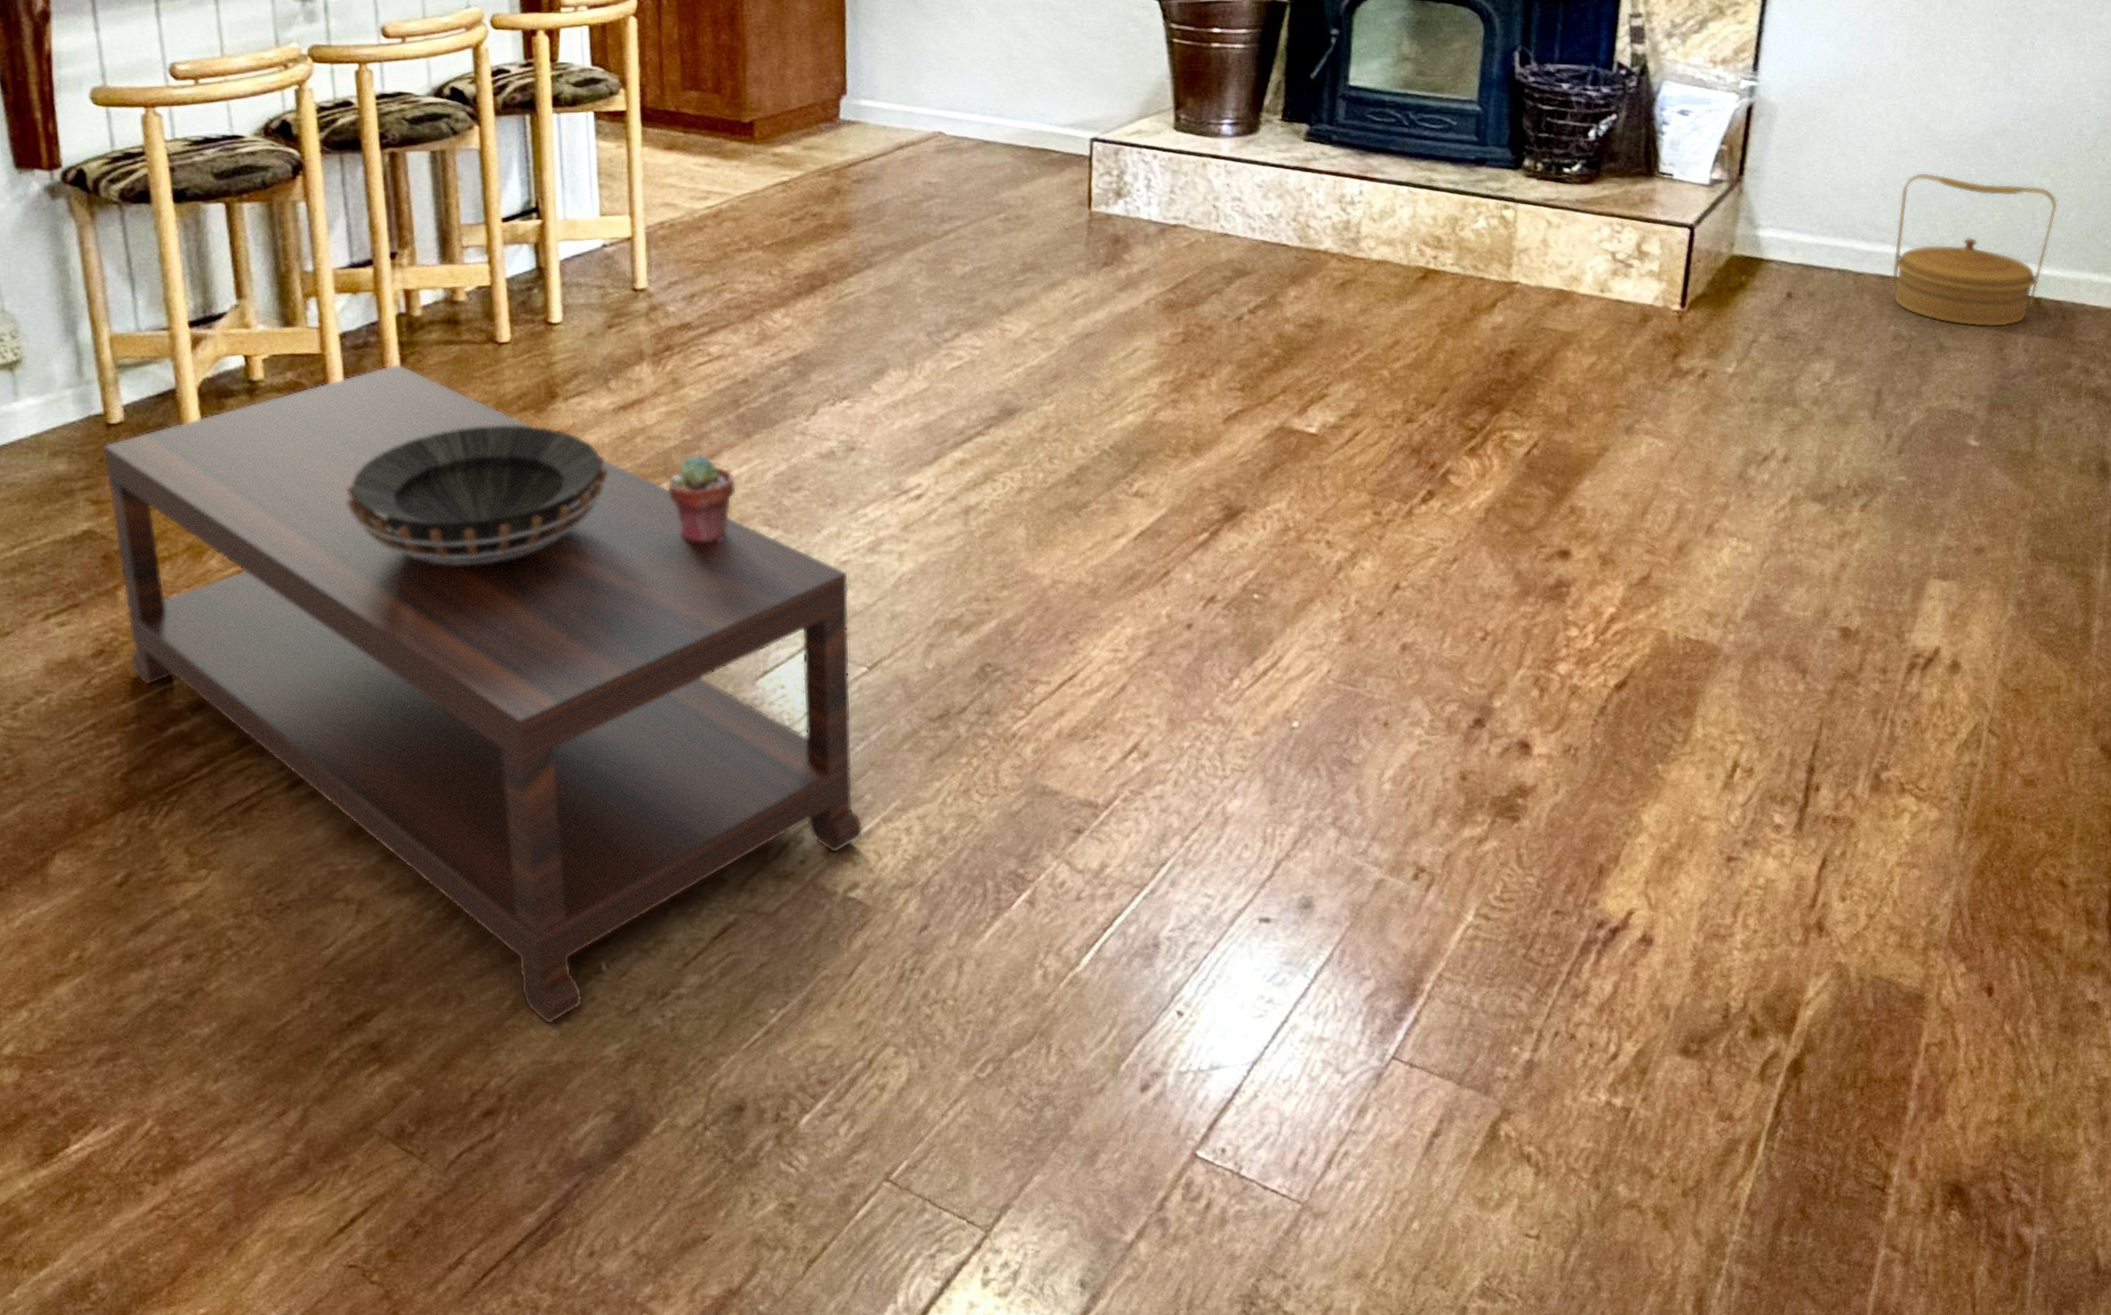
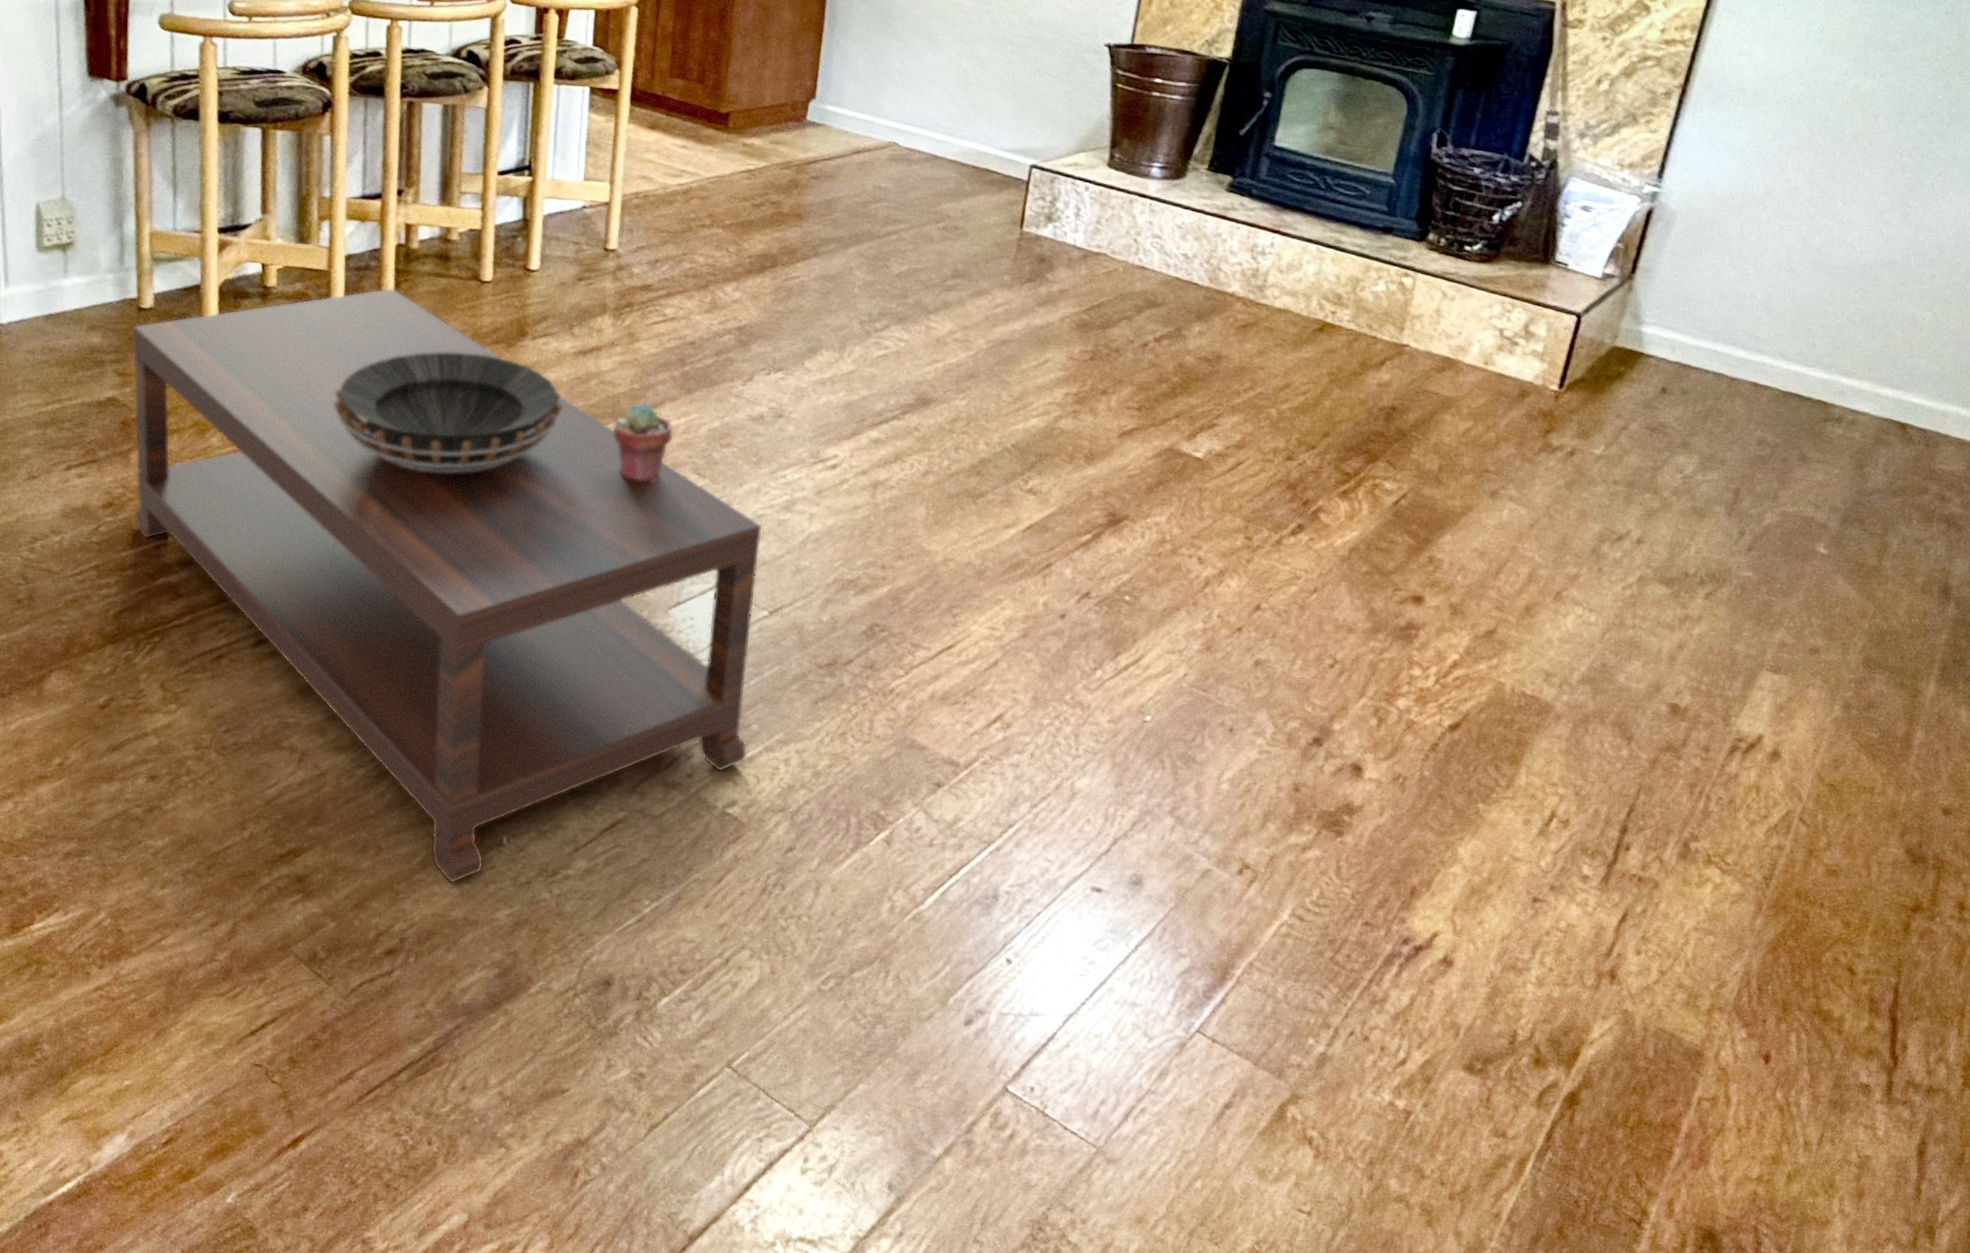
basket: present [1891,173,2058,328] -> none [1763,292,1936,447]

